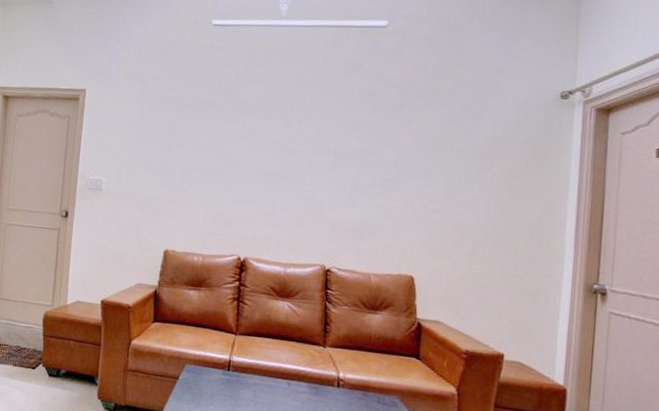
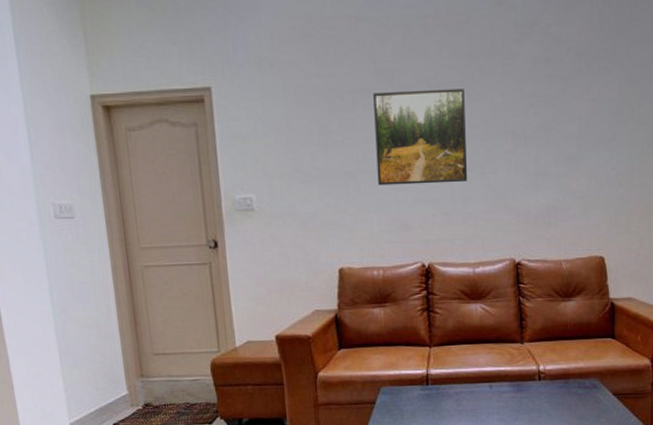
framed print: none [208,106,295,190] -> present [373,89,468,186]

